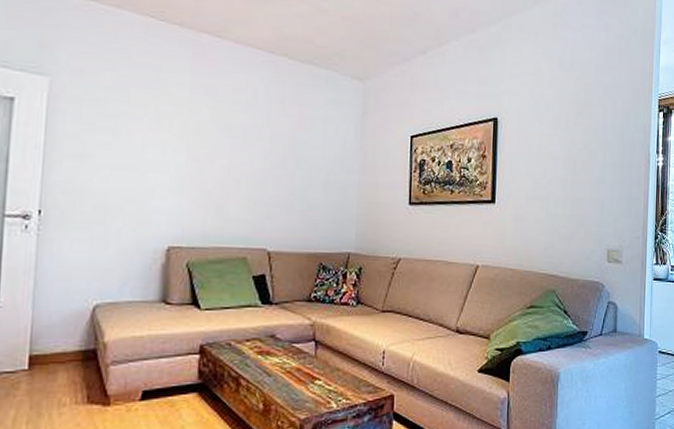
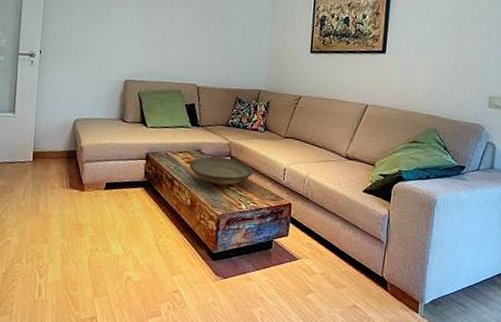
decorative bowl: none [260,342,346,382] -> present [189,156,255,187]

